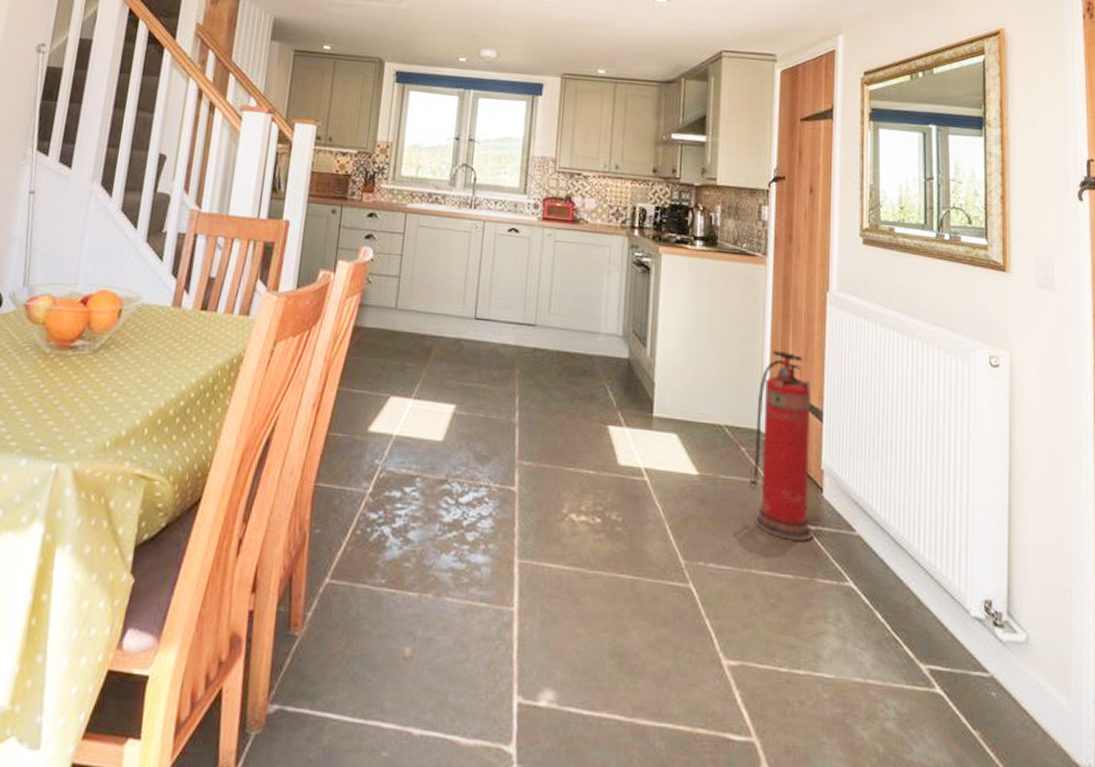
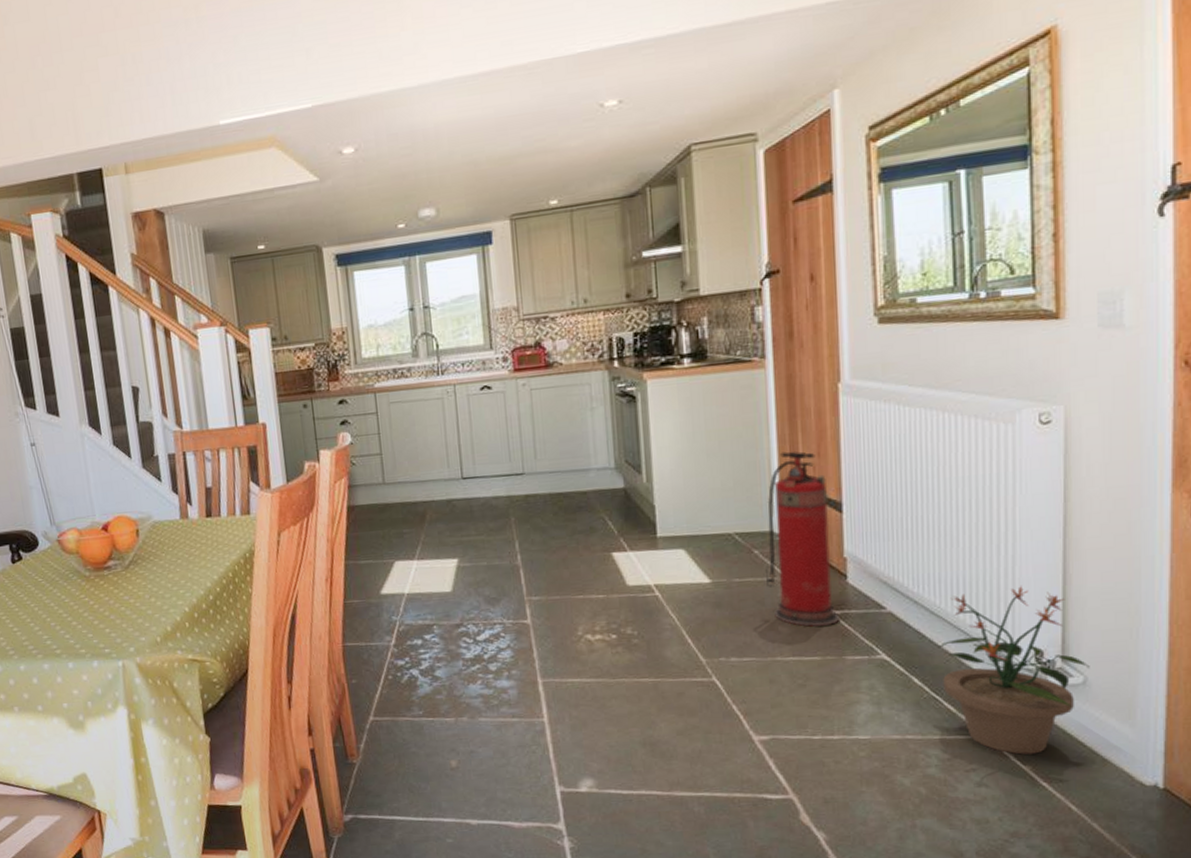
potted plant: none [901,526,1031,717] -> present [939,586,1090,755]

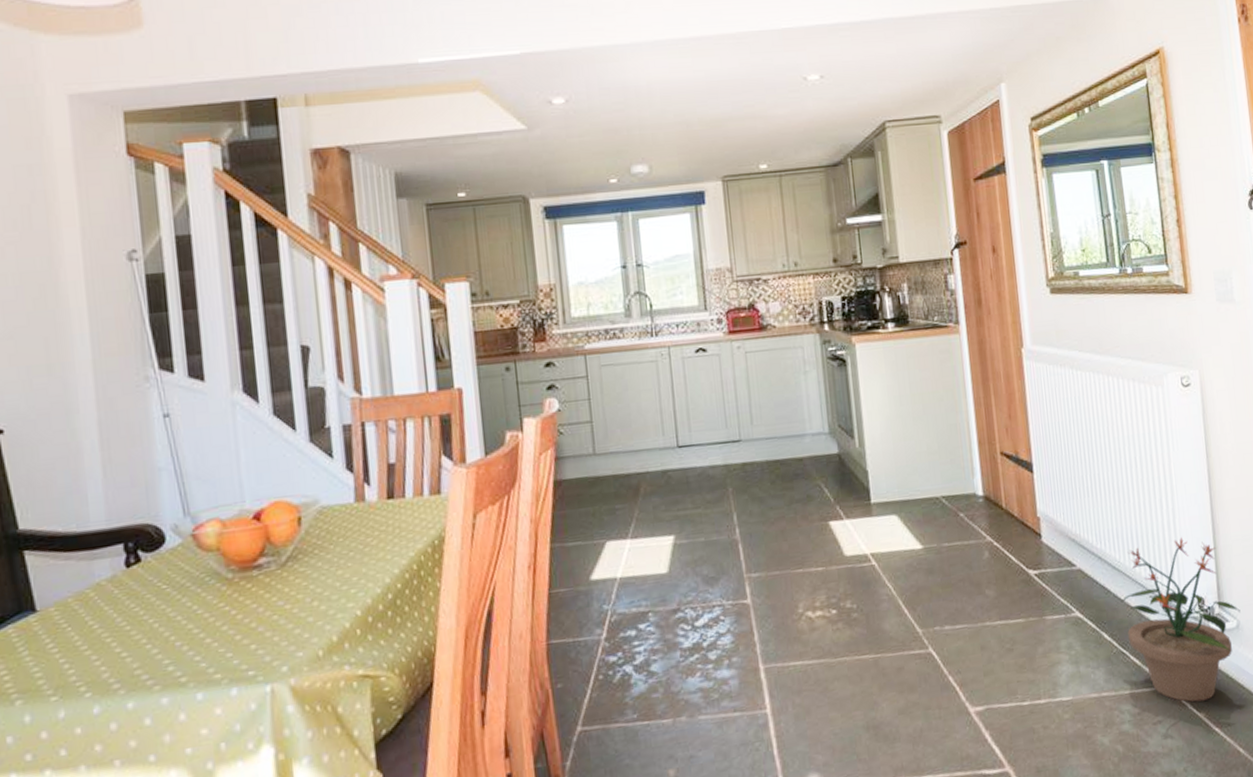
fire extinguisher: present [766,451,841,627] -> none [968,413,1039,589]

